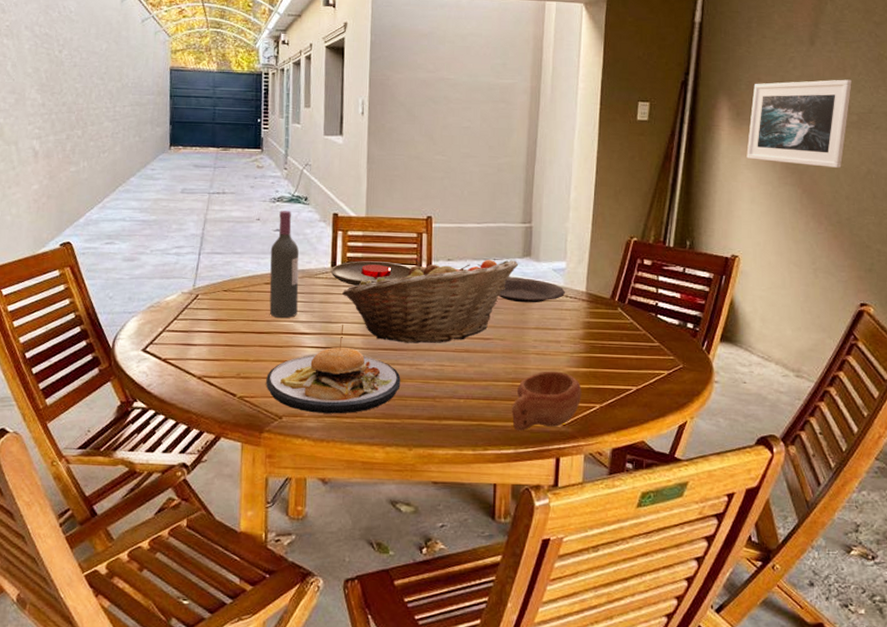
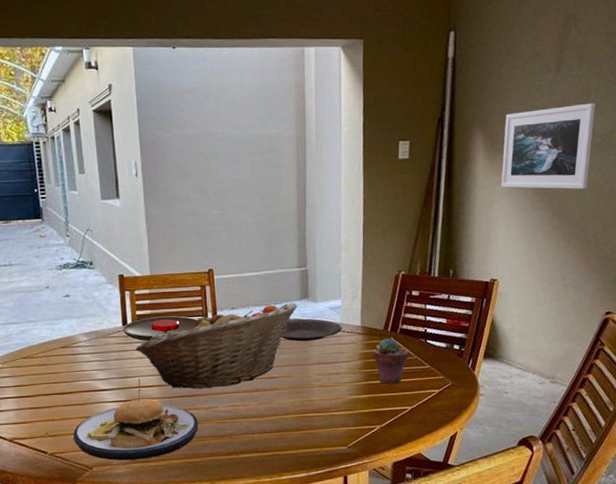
wine bottle: present [269,211,300,319] -> none [62,276,96,379]
cup: present [511,371,582,432] -> none [301,400,363,457]
potted succulent: none [598,308,636,360] -> present [374,338,409,385]

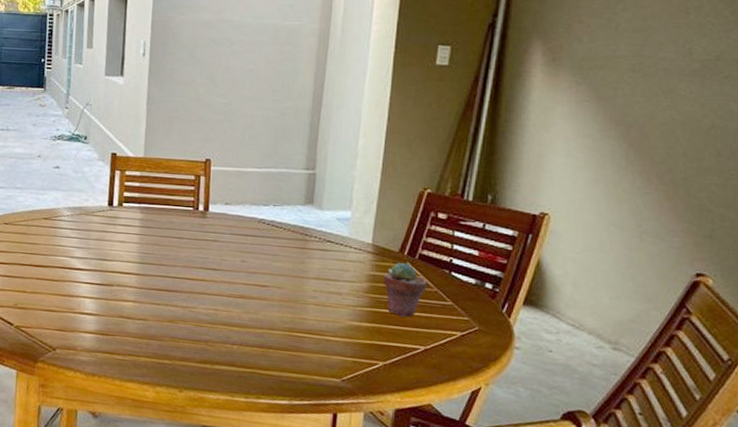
plate: present [73,378,199,461] -> none [41,263,174,351]
plate: present [122,316,198,341] -> none [107,201,188,225]
fruit basket: present [136,302,298,389] -> none [118,202,300,288]
plate: present [281,318,343,342] -> none [277,224,350,253]
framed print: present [501,103,596,190] -> none [562,22,695,121]

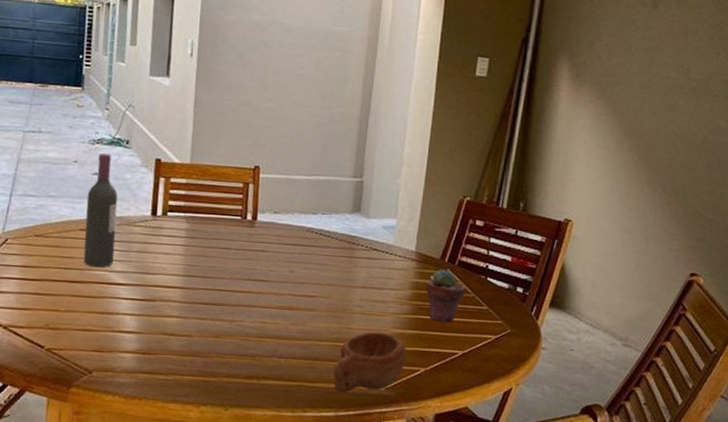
wine bottle: none [47,148,78,254] -> present [83,153,118,268]
cup: none [287,323,364,383] -> present [333,331,407,394]

